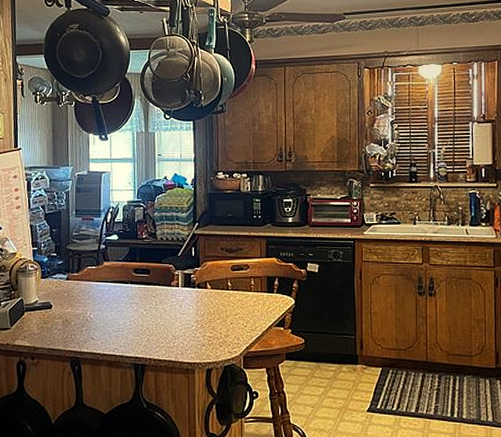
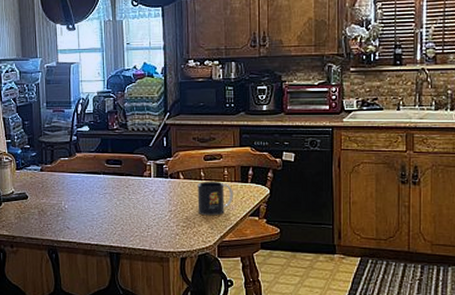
mug: none [224,292,259,326] -> present [197,182,233,216]

